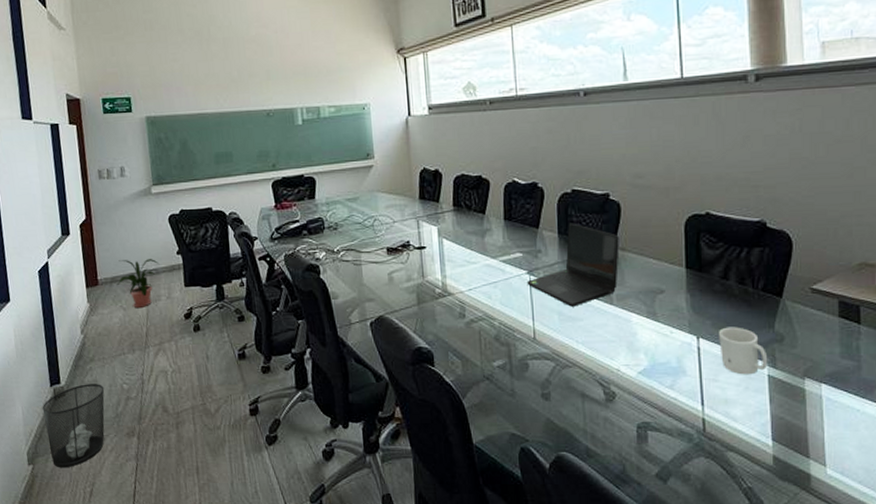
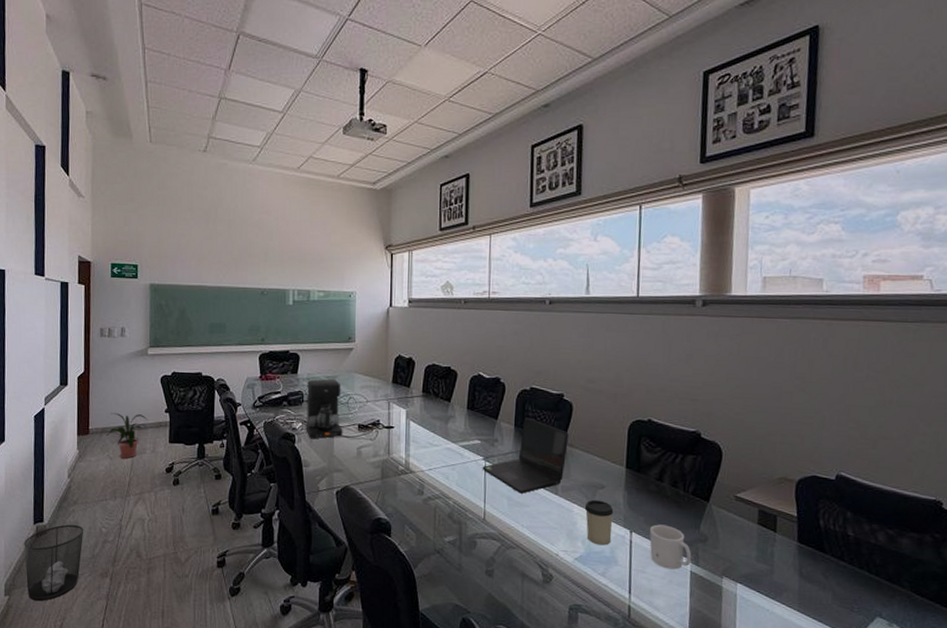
coffee maker: none [327,201,371,267] -> present [305,379,343,439]
cup: none [644,306,677,356] -> present [584,499,614,546]

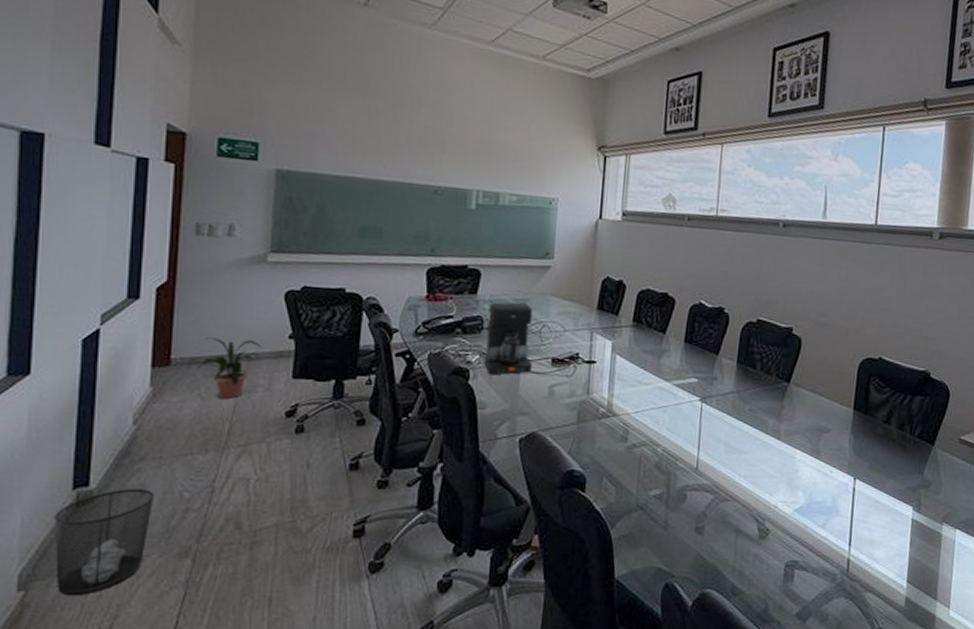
laptop: present [482,417,569,494] -> none [697,353,796,439]
cup: present [584,499,614,546] -> none [807,444,838,495]
mug: present [649,524,692,570] -> none [873,470,915,518]

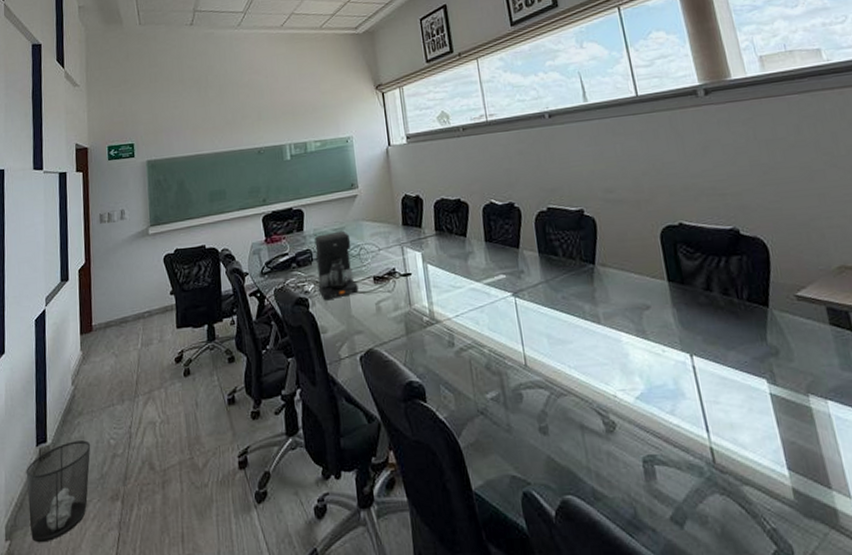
house plant: present [197,337,263,399] -> none [110,301,153,354]

